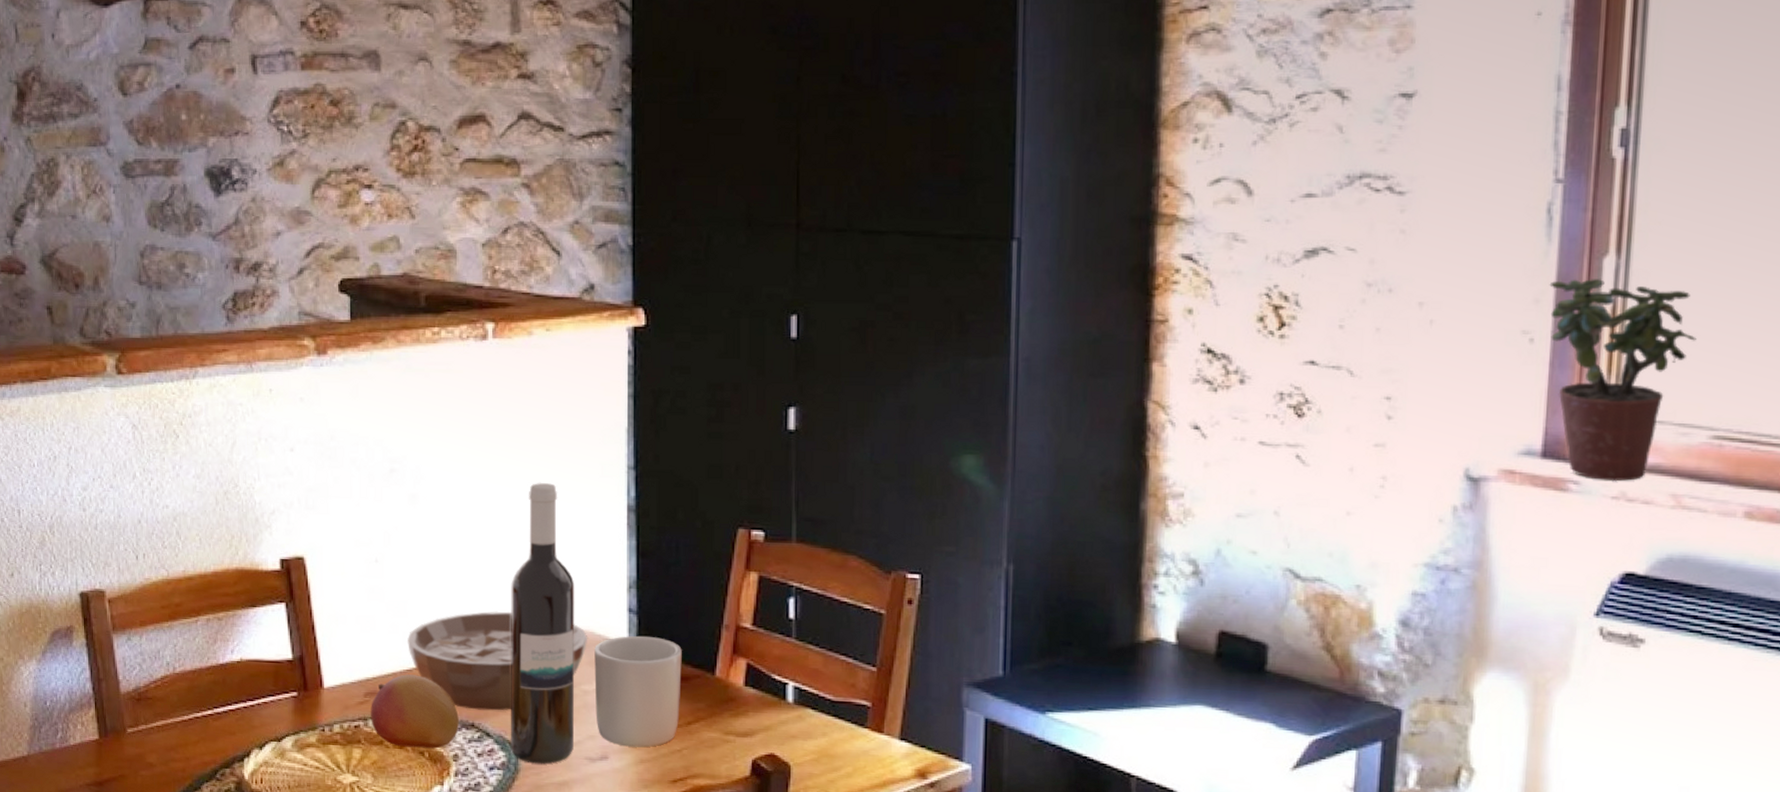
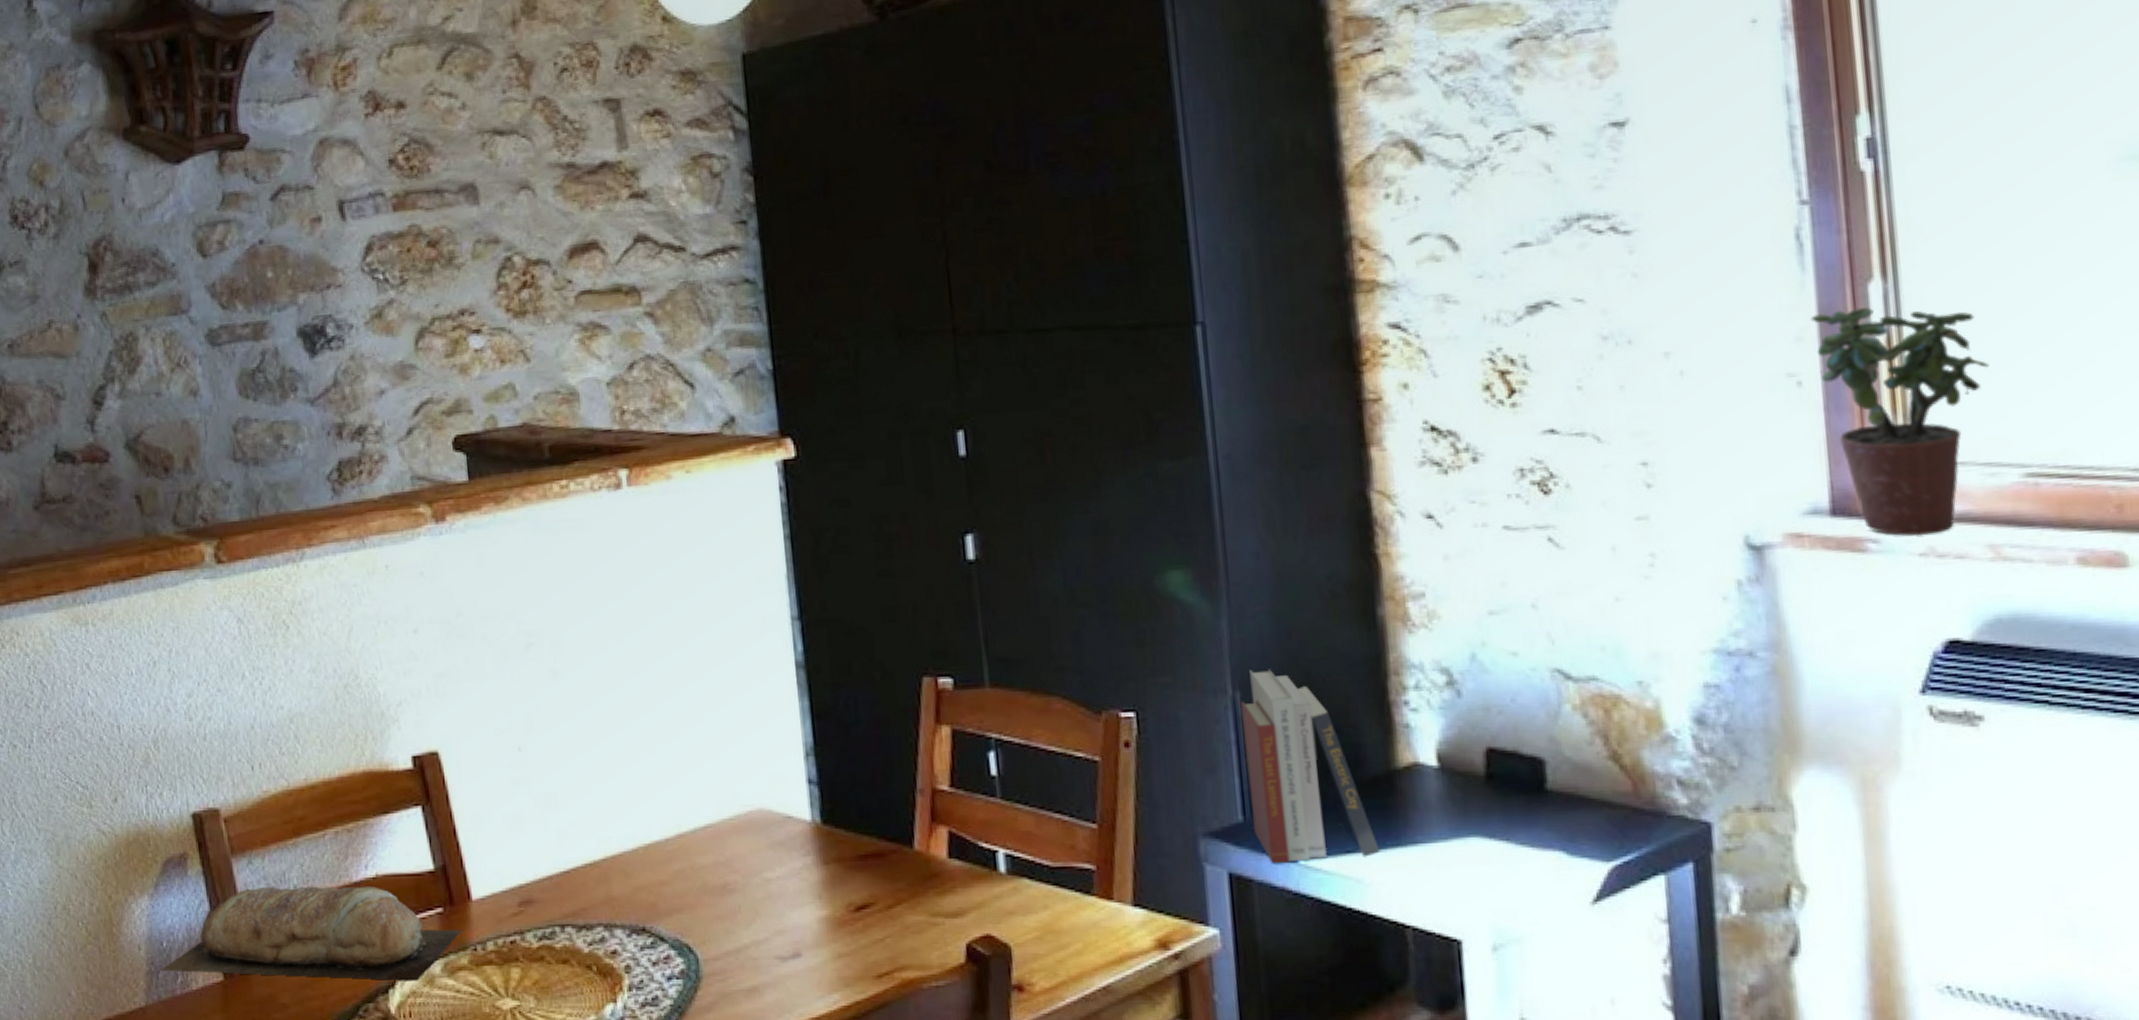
bread loaf: none [42,661,314,753] -> present [159,886,463,981]
fruit: present [371,674,459,749] -> none [526,876,628,961]
bowl: present [407,611,588,711] -> none [561,794,766,911]
wine bottle: present [510,483,575,764] -> none [672,644,761,969]
mug: present [594,635,682,748] -> none [773,809,878,940]
books: none [1011,547,1118,715] -> present [1240,669,1381,863]

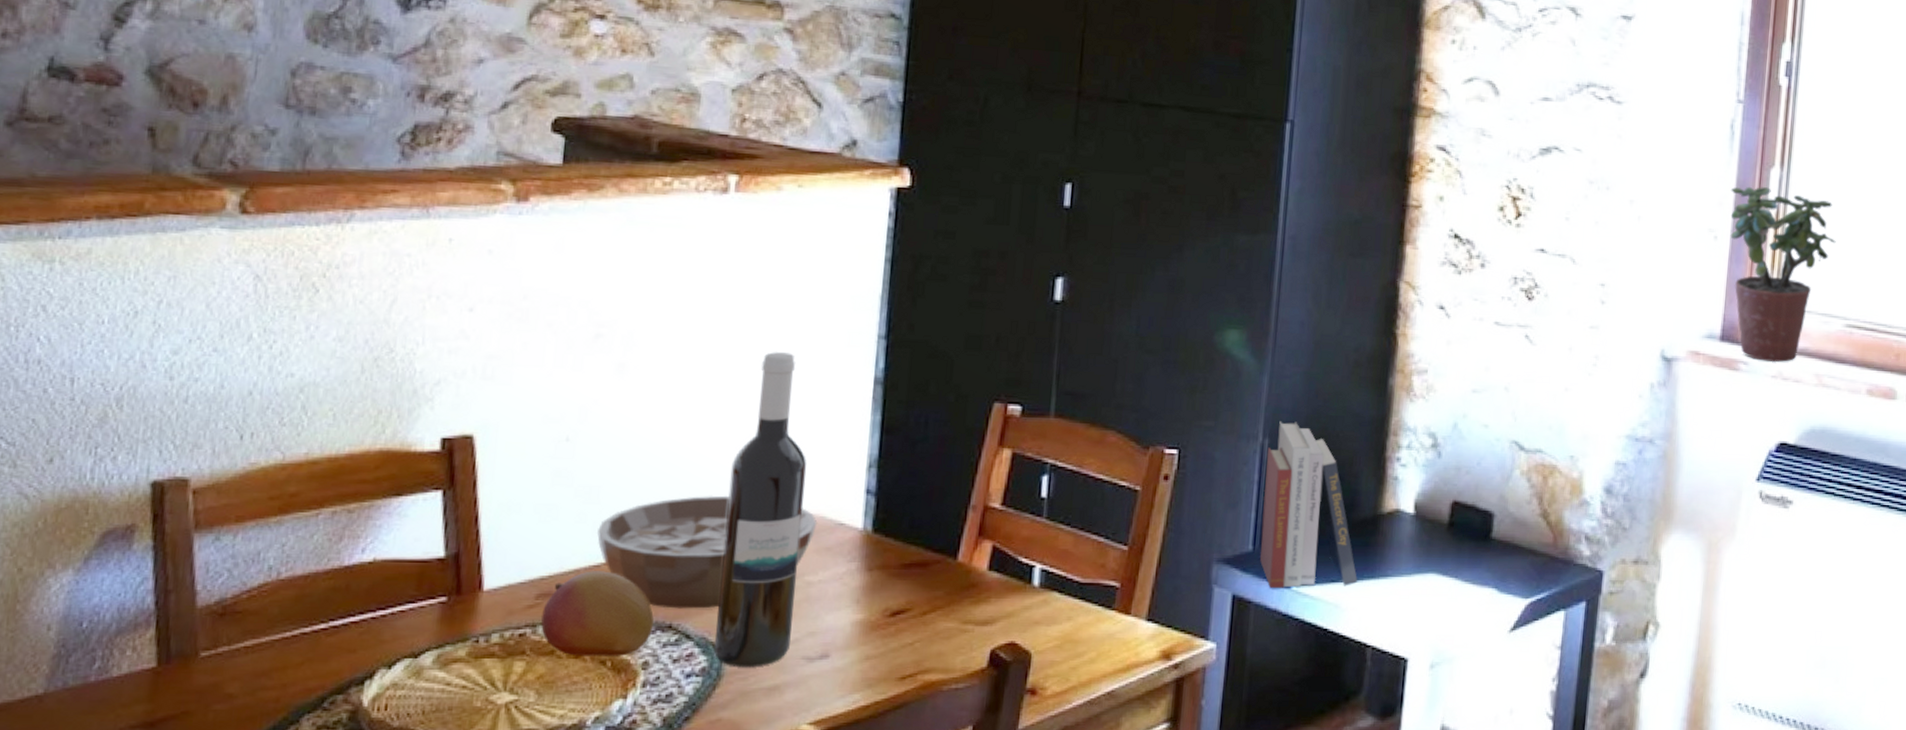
bread loaf: present [159,886,463,981] -> none [71,566,467,672]
fruit: none [526,876,628,961] -> present [541,571,654,656]
bowl: none [561,794,766,911] -> present [597,495,818,609]
wine bottle: none [672,644,761,969] -> present [713,352,807,668]

